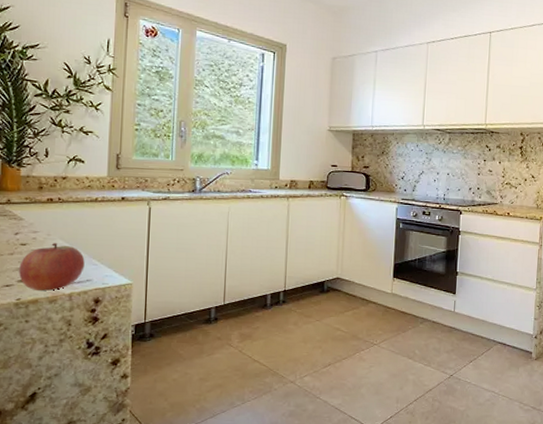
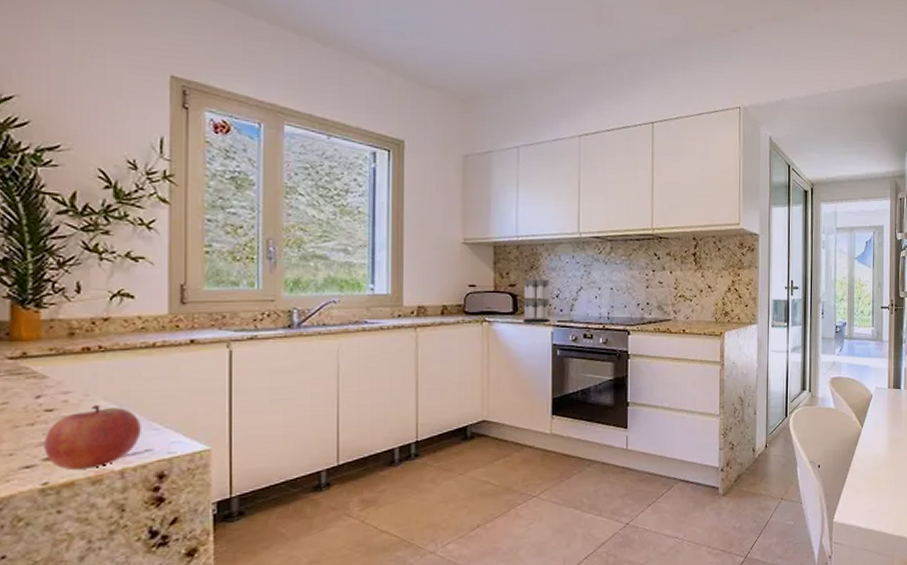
spice rack: none [374,157,397,200] -> present [523,272,550,323]

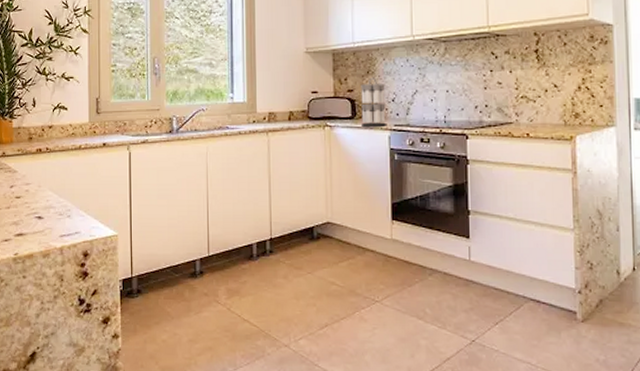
fruit: present [44,405,141,470] -> none [15,195,73,245]

